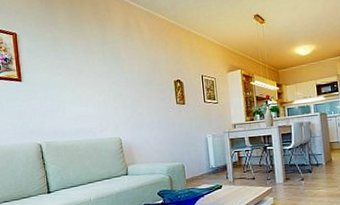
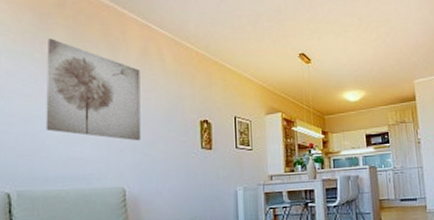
wall art: none [53,20,129,100] -> present [46,38,141,141]

